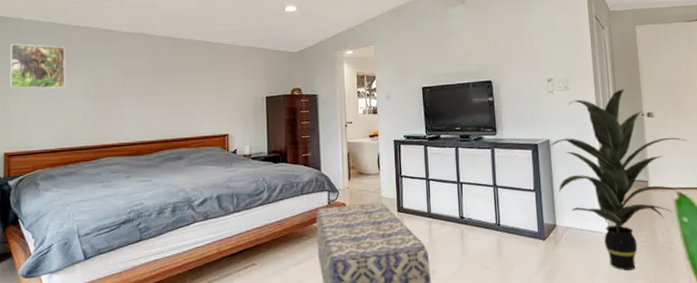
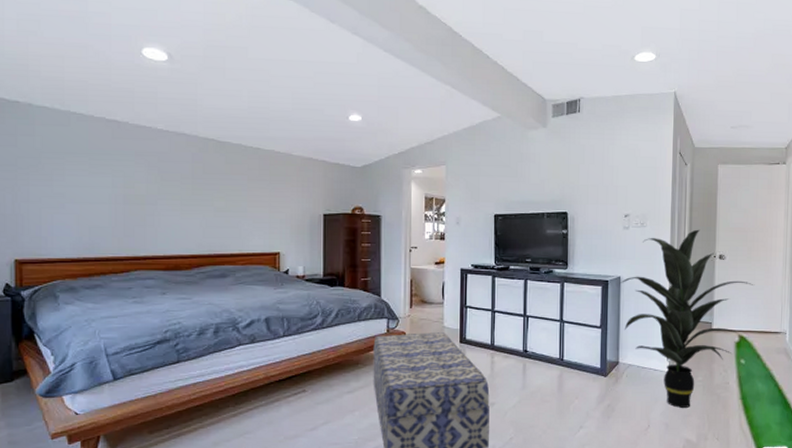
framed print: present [9,44,66,89] -> none [19,133,88,189]

